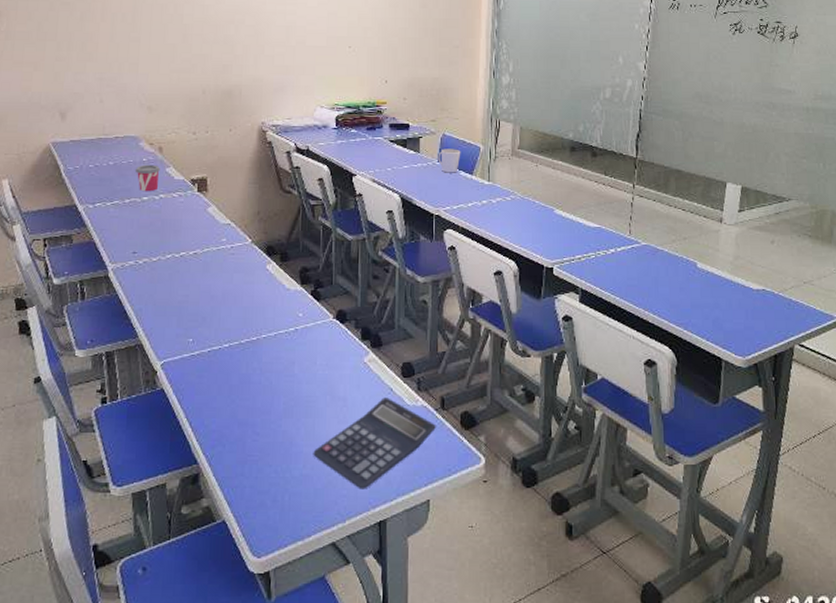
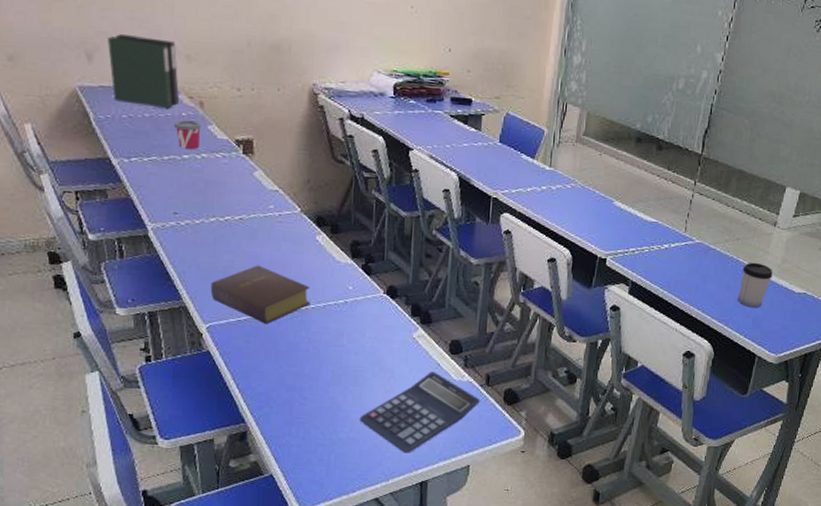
binder: none [79,94,141,156] -> present [108,34,179,109]
bible: none [165,298,262,357] -> present [210,265,311,324]
mug: present [438,148,461,173] -> none [499,129,524,156]
cup: none [694,261,727,308] -> present [738,262,773,307]

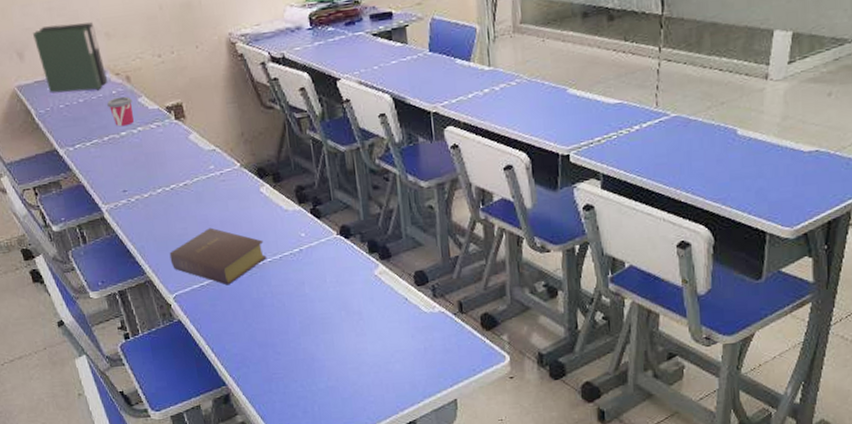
calculator: present [359,371,480,453] -> none [335,307,456,395]
cup: present [738,262,773,307] -> none [733,125,773,179]

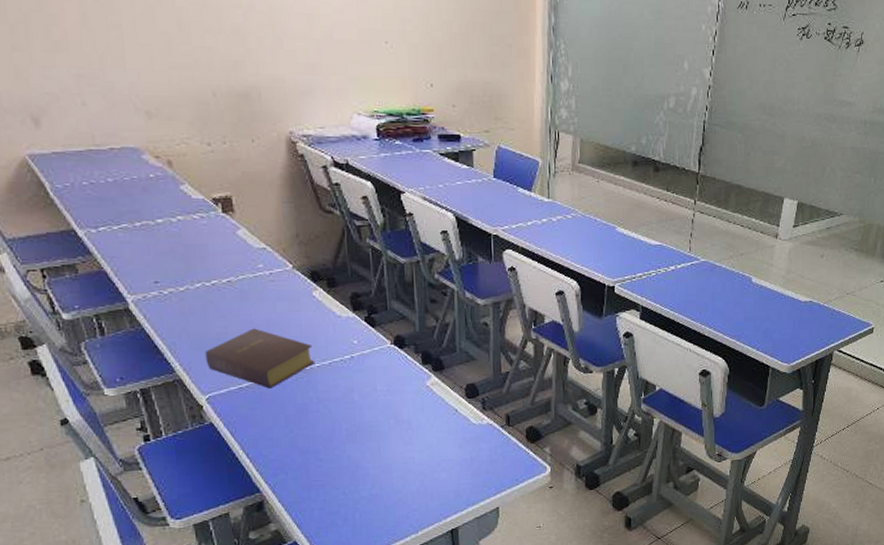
binder: present [33,22,107,94] -> none [55,94,144,172]
cup: present [107,96,135,127] -> none [142,181,175,214]

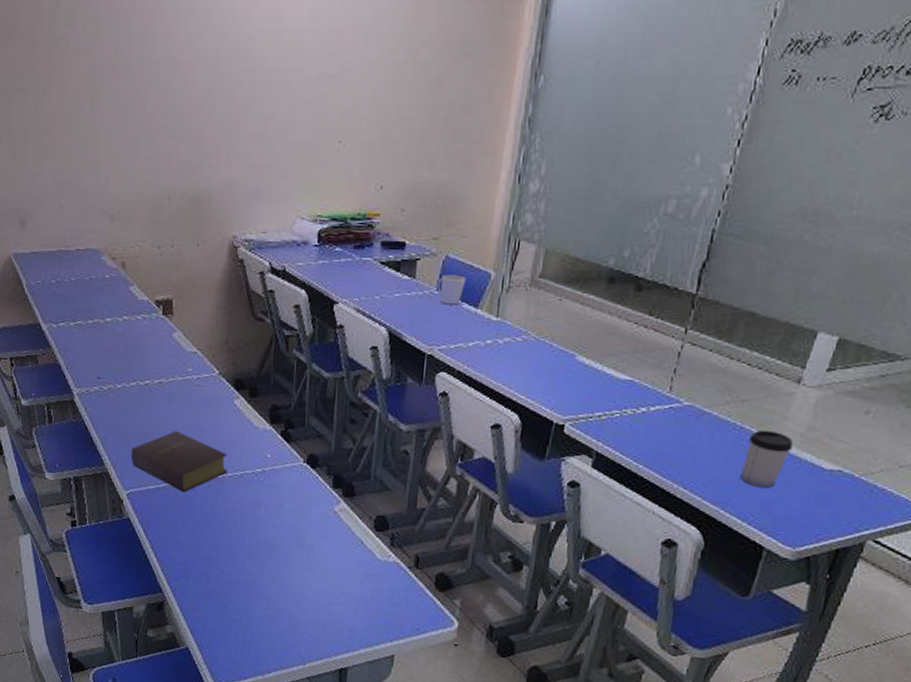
mug: none [493,163,519,190] -> present [436,274,467,305]
cup: none [747,275,779,320] -> present [741,429,794,488]

